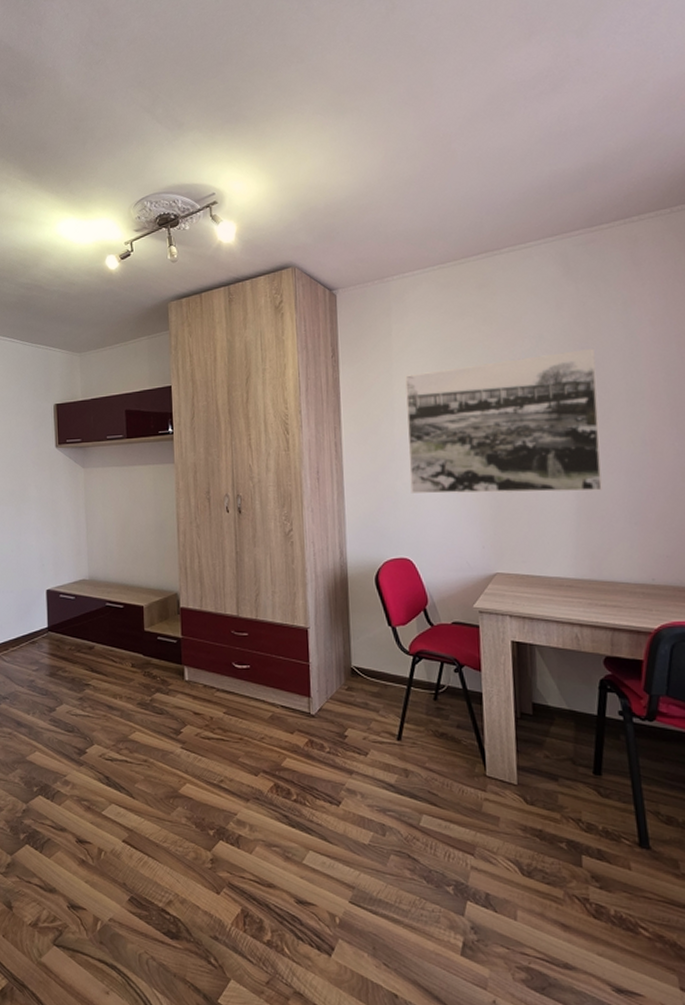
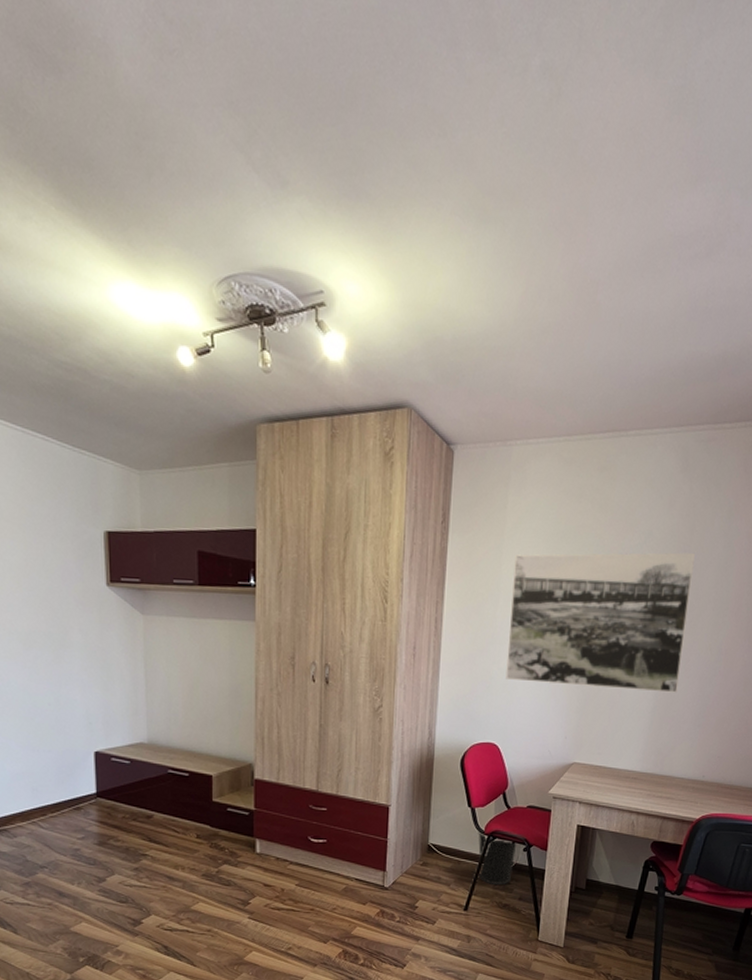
wastebasket: none [402,651,447,710] -> present [478,831,517,884]

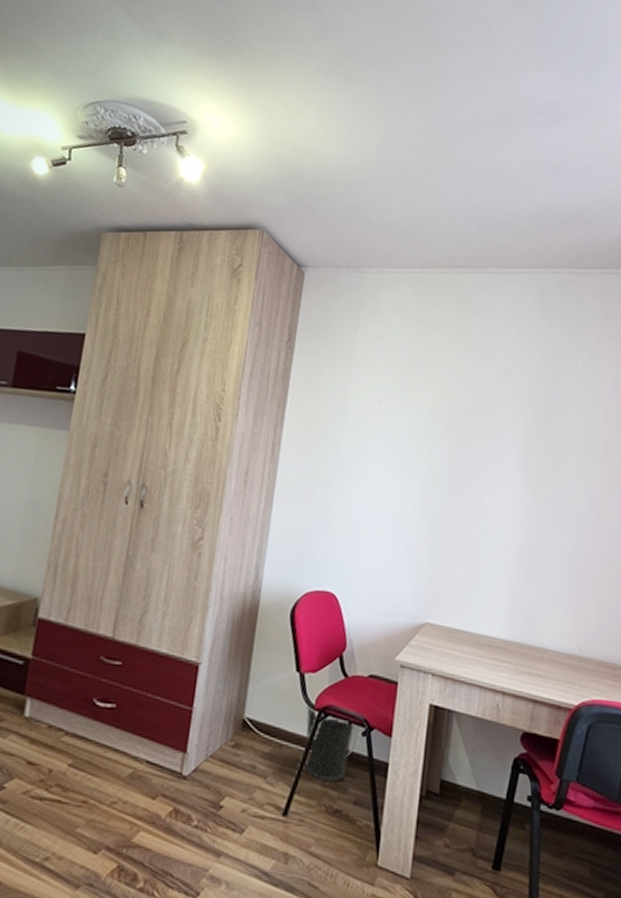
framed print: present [505,552,695,693] -> none [348,380,558,546]

